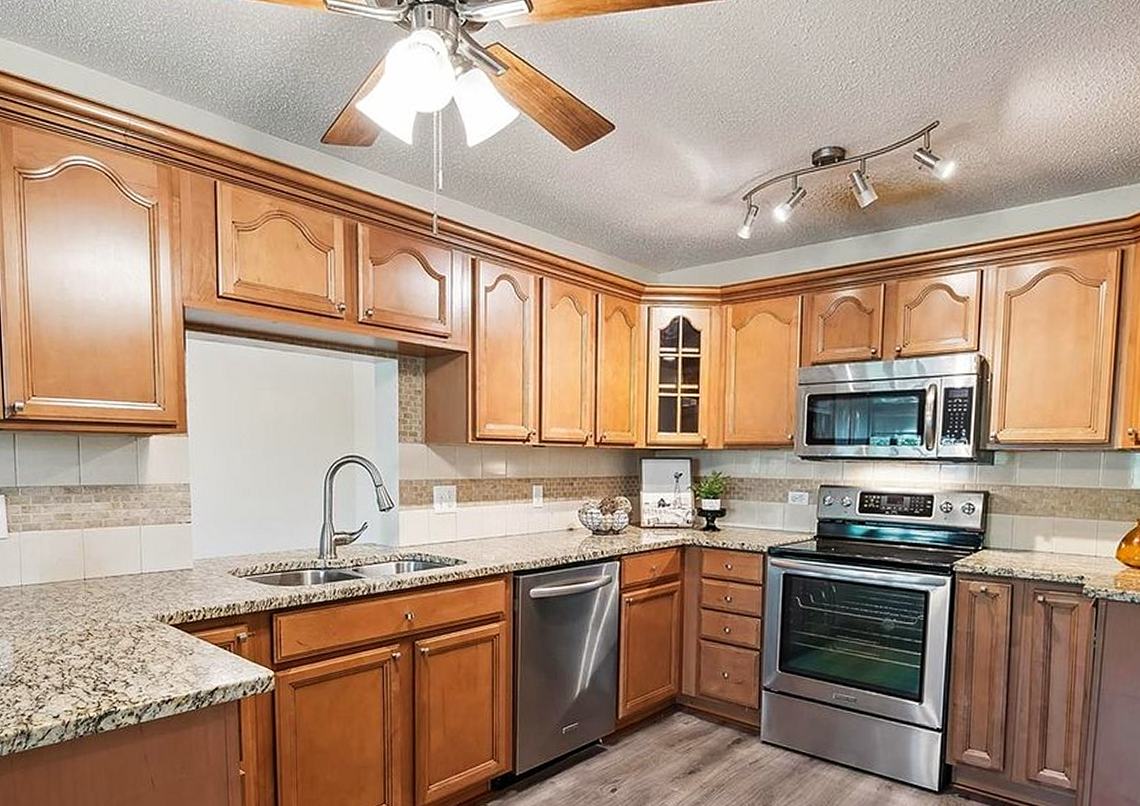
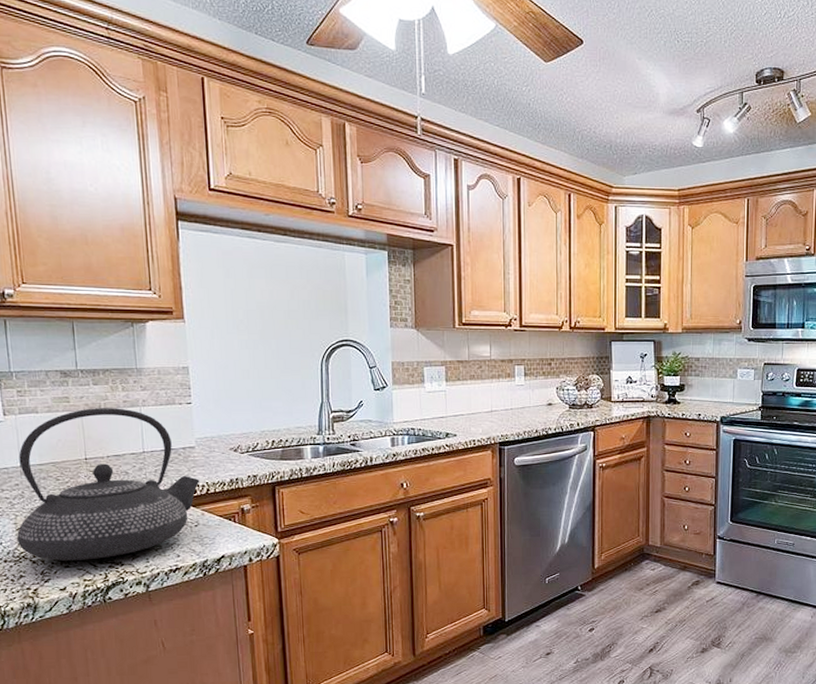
teapot: none [15,526,196,687] -> present [17,408,200,561]

